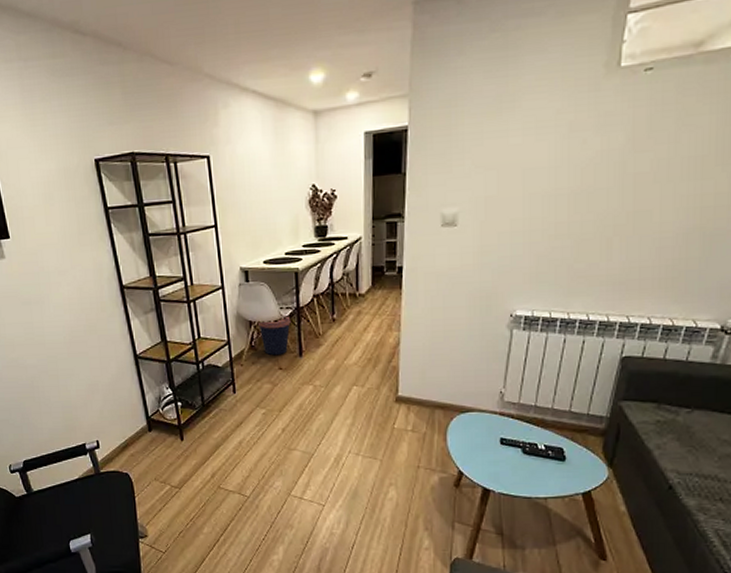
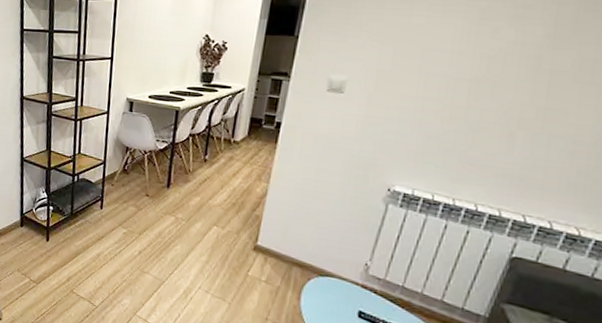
coffee cup: present [257,314,291,356] -> none [133,147,165,183]

